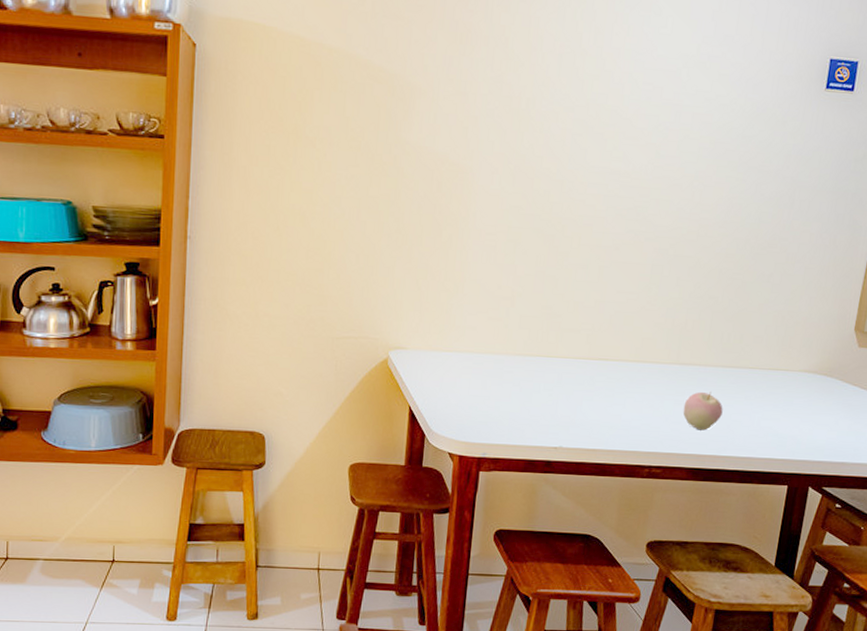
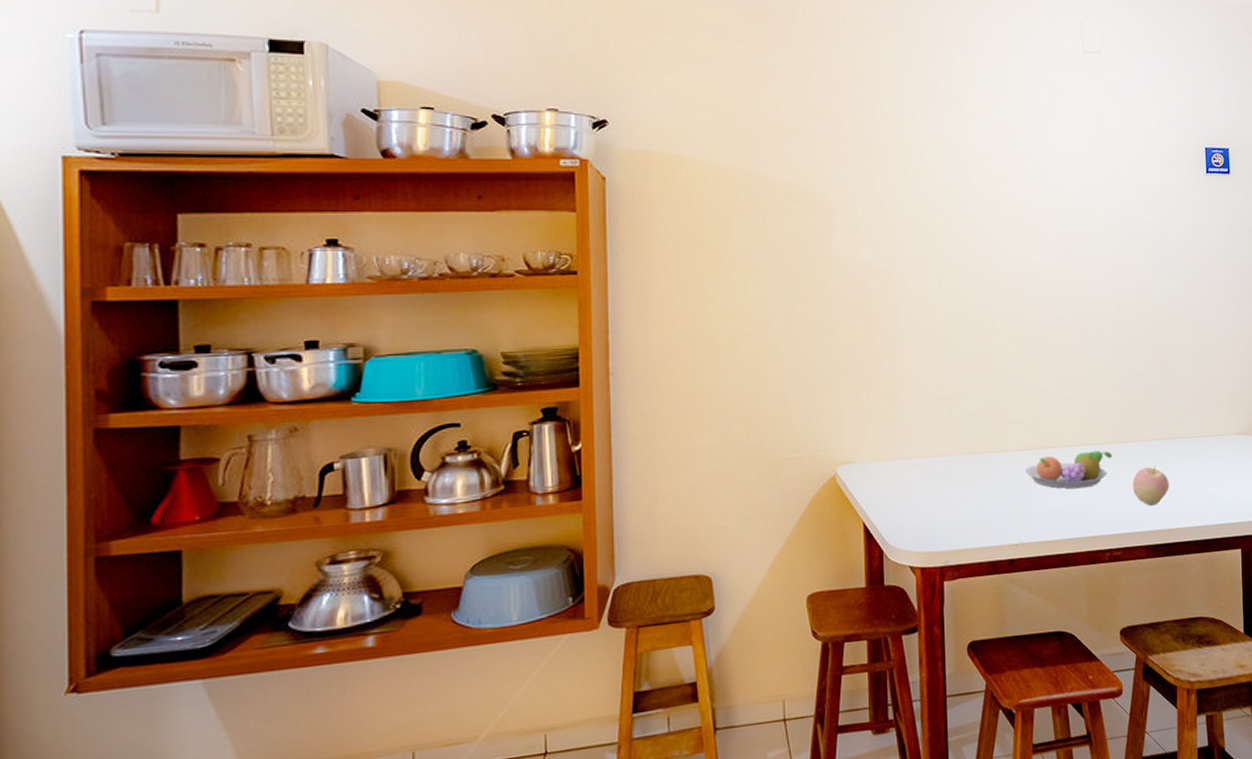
fruit bowl: none [575,367,668,404] -> present [1025,451,1112,489]

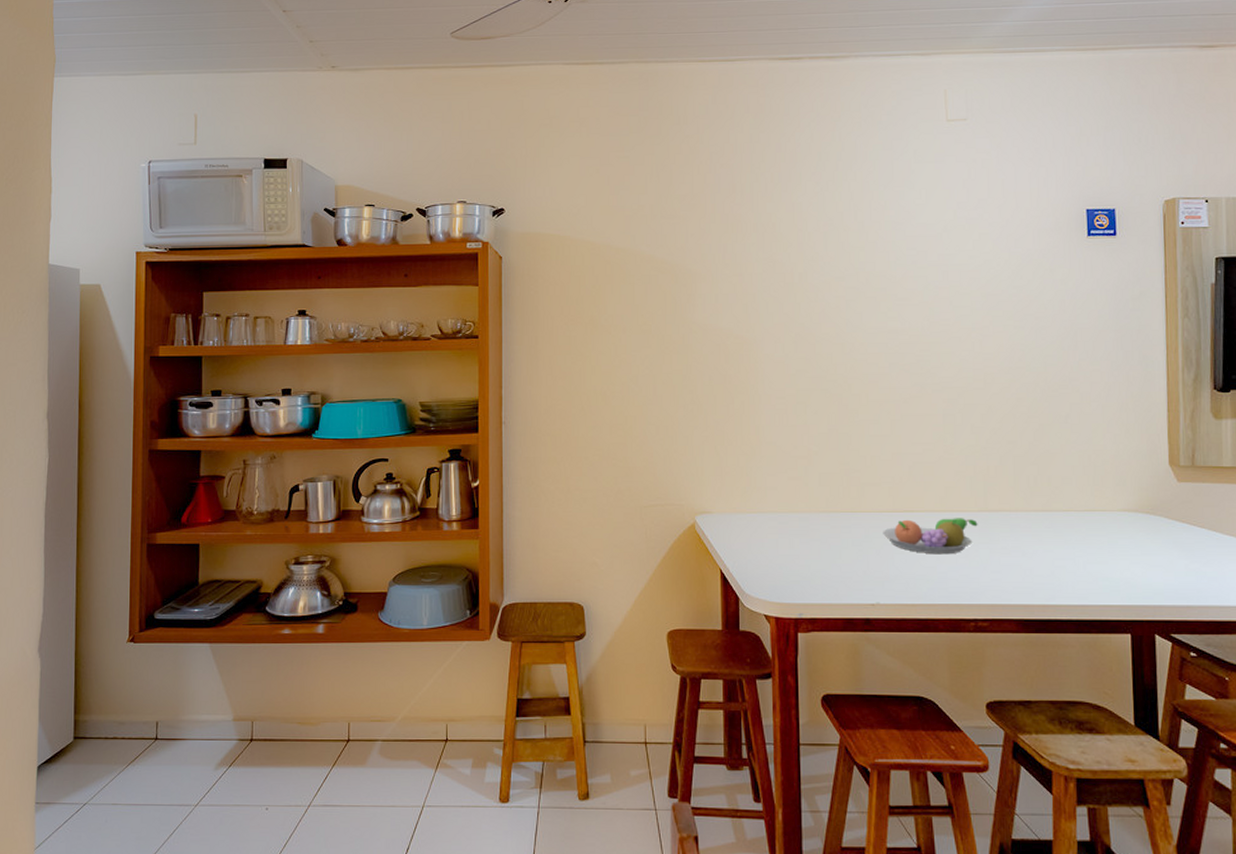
apple: present [1132,466,1169,506] -> none [1000,538,1044,579]

